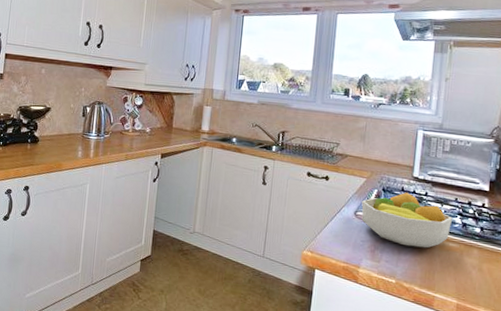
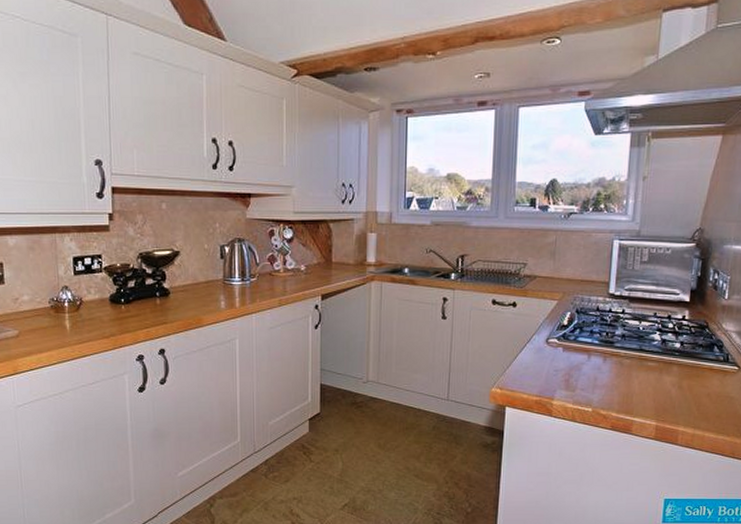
fruit bowl: present [361,192,453,248] -> none [553,311,652,371]

